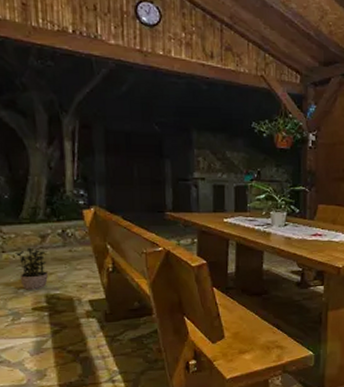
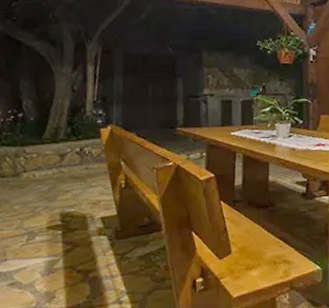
potted plant: present [15,247,48,290] -> none [35,166,65,209]

